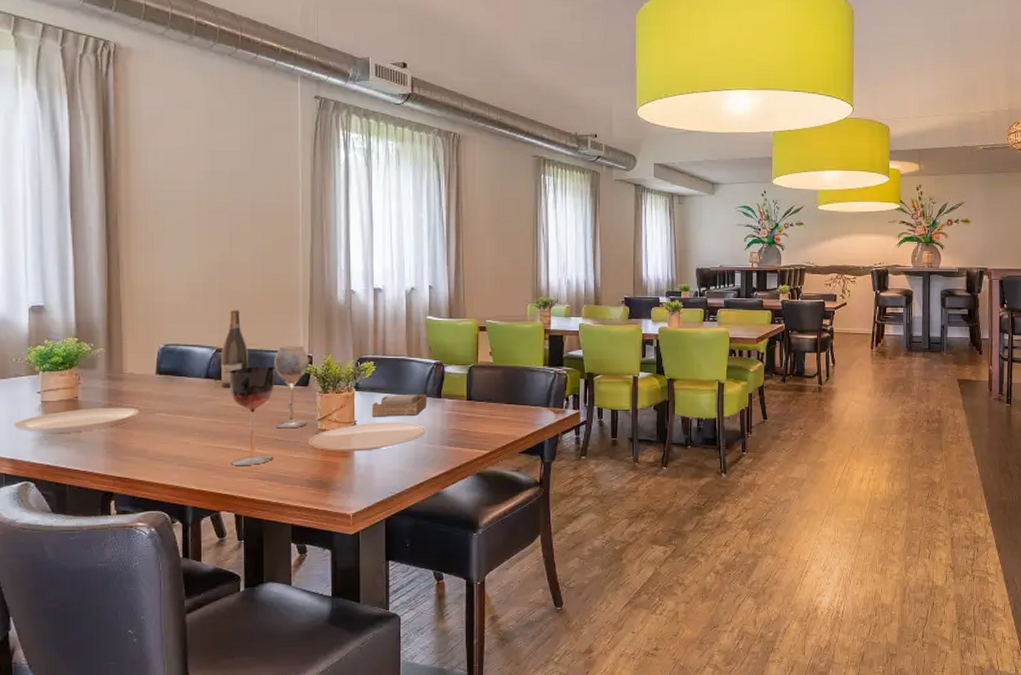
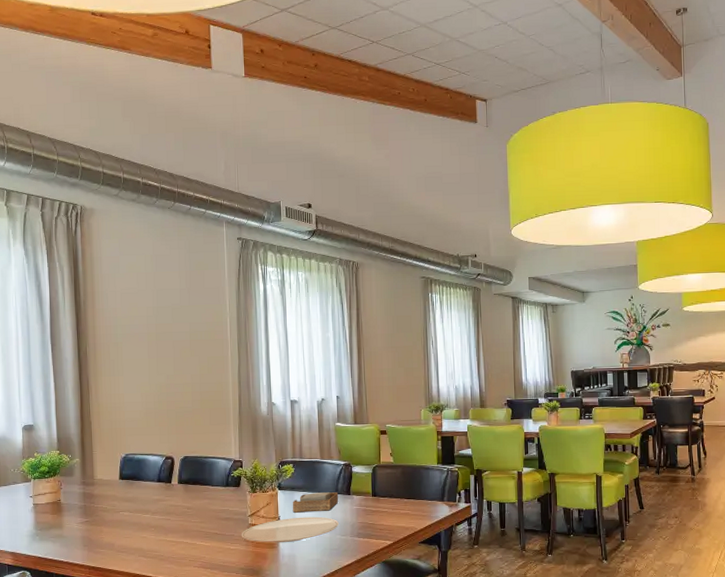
plate: present [14,407,139,434] -> none [13,507,107,531]
wine bottle: present [221,310,249,389] -> none [169,423,192,491]
wineglass: present [229,366,276,466] -> none [176,470,214,557]
wineglass: present [273,346,309,429] -> none [211,453,240,524]

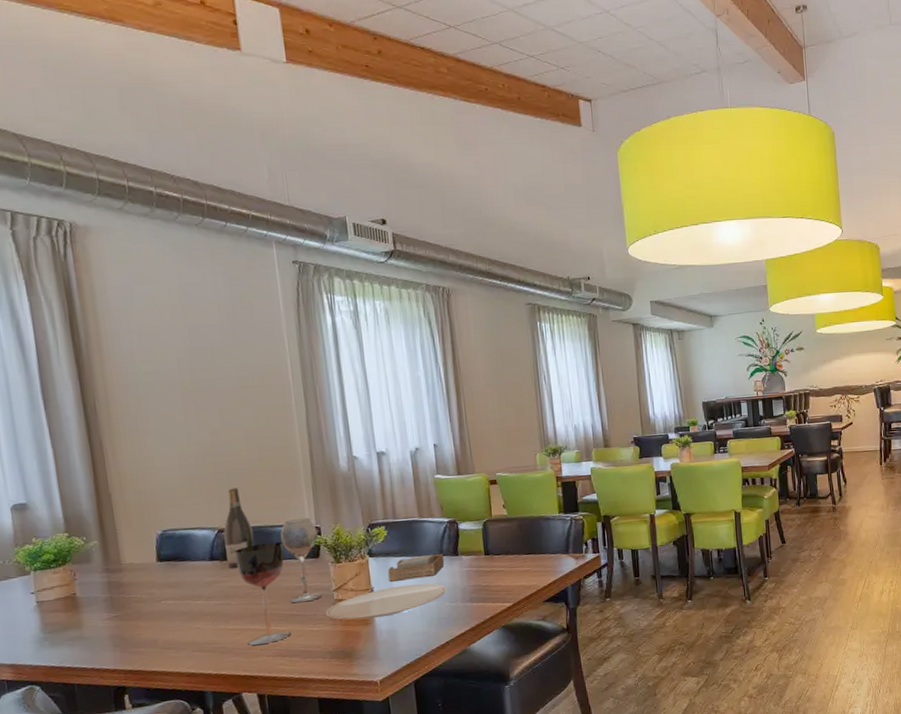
wine bottle: none [169,423,192,491] -> present [223,487,255,569]
wineglass: none [176,470,214,557] -> present [234,541,292,646]
wineglass: none [211,453,240,524] -> present [280,518,322,604]

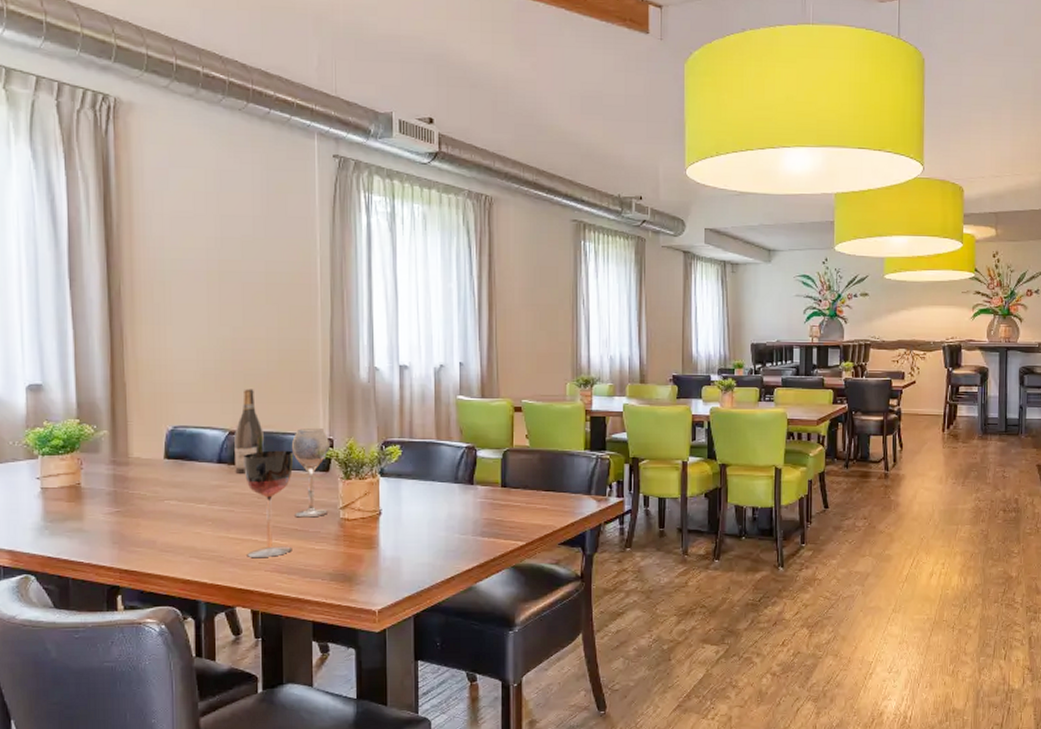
plate: present [325,583,447,621] -> none [329,510,457,543]
napkin holder: present [387,554,445,582] -> none [398,481,459,505]

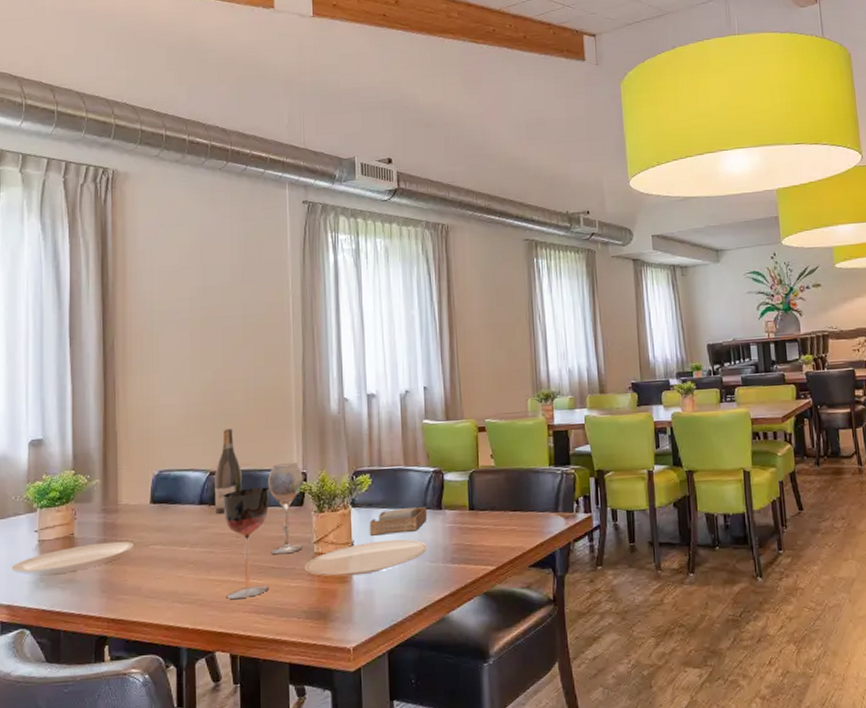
plate: none [12,494,147,523] -> present [11,541,134,577]
plate: none [329,510,457,543] -> present [304,539,428,577]
napkin holder: none [398,481,459,505] -> present [369,507,428,536]

